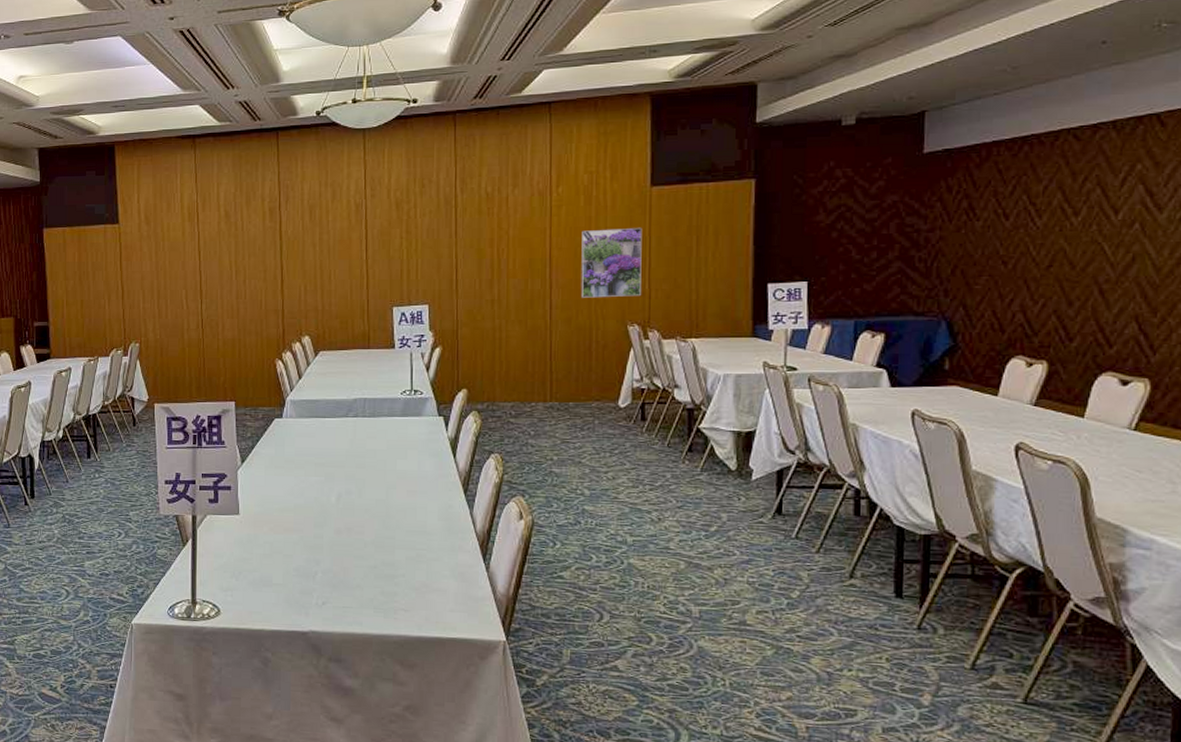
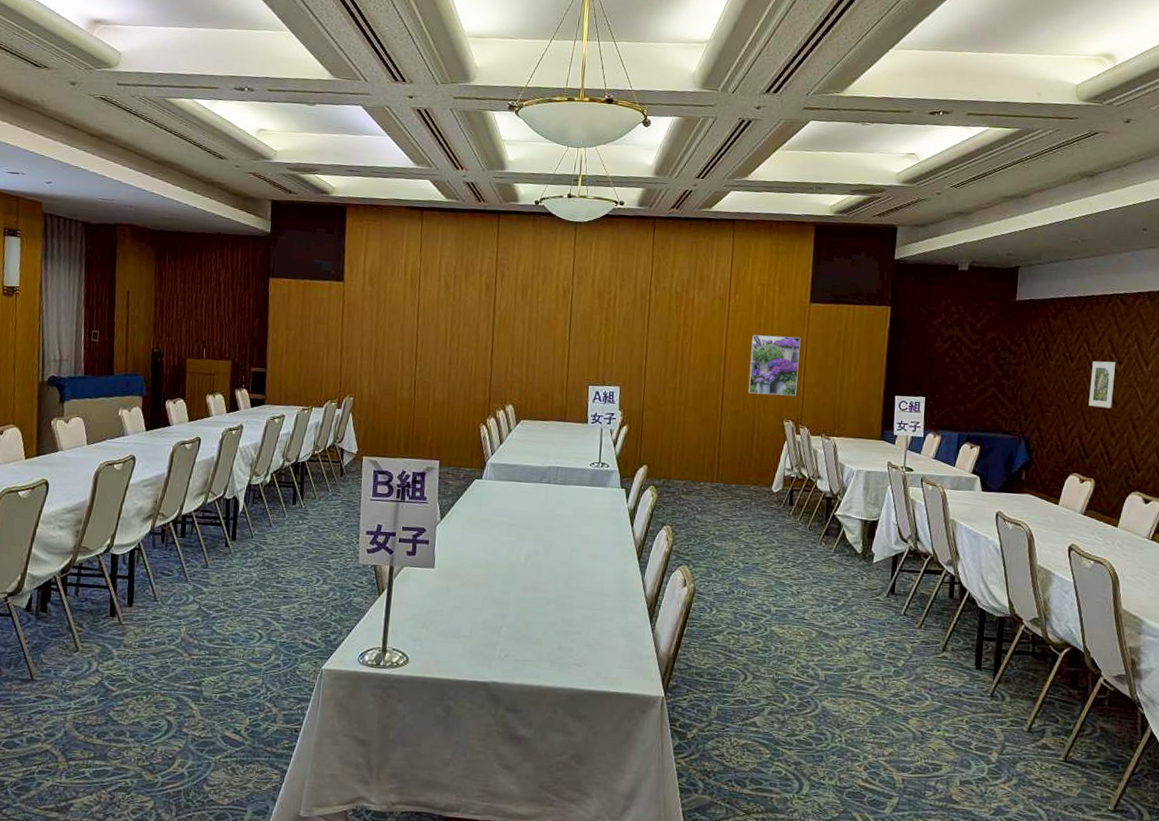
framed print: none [1034,213,1071,272] -> present [1088,360,1116,409]

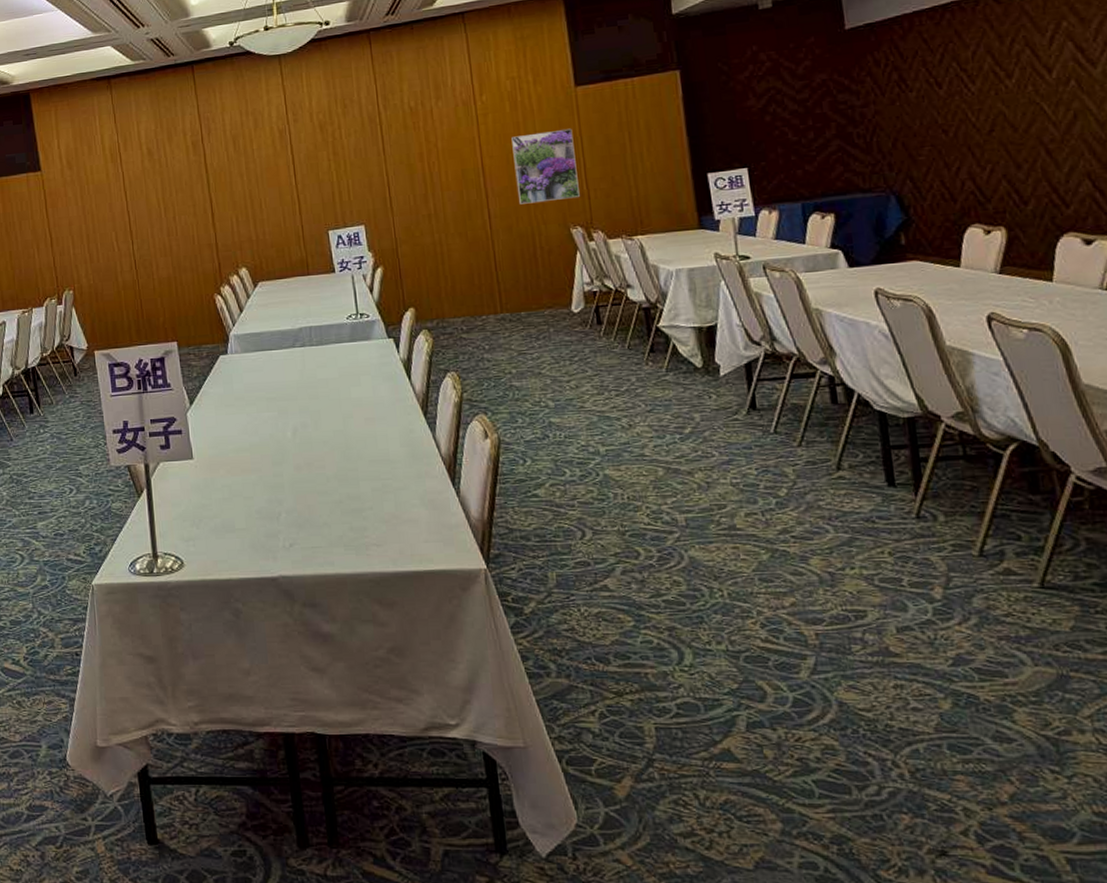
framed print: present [1088,360,1116,409] -> none [970,76,1010,138]

